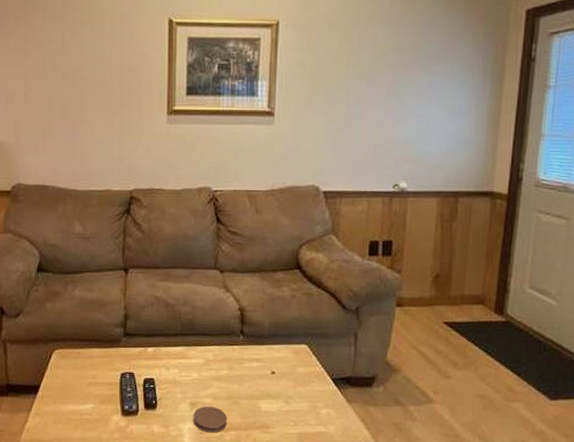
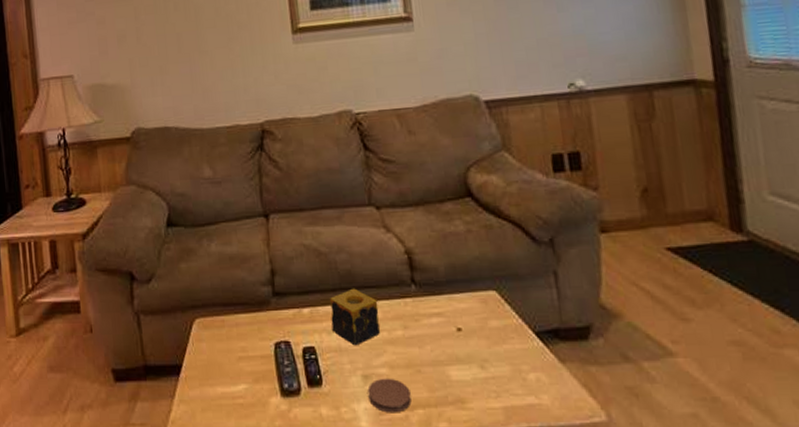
candle: none [170,334,211,380] -> present [330,288,380,346]

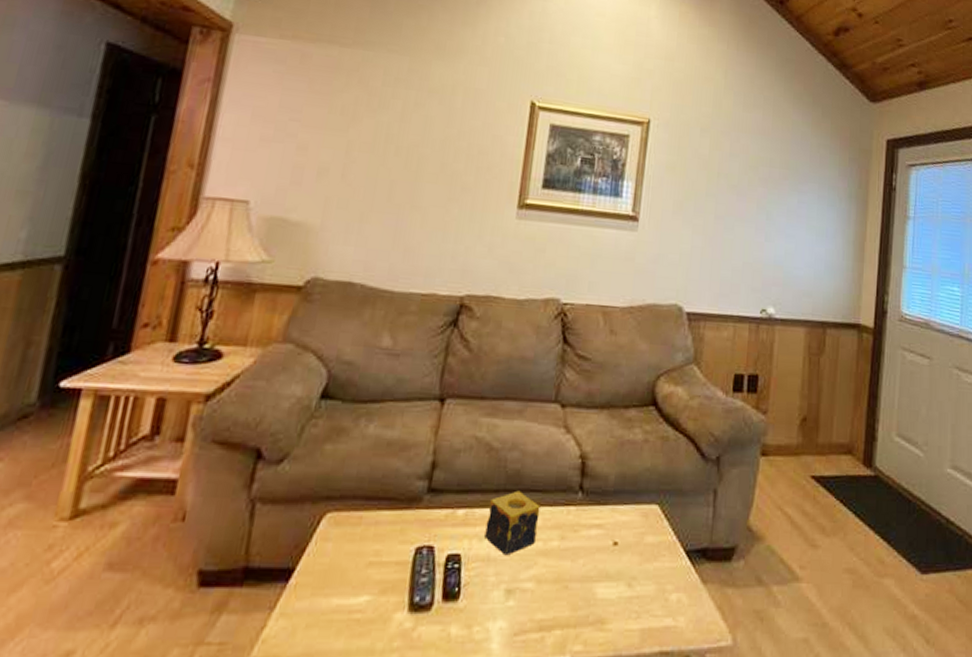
coaster: present [367,378,412,413] -> none [506,593,552,634]

